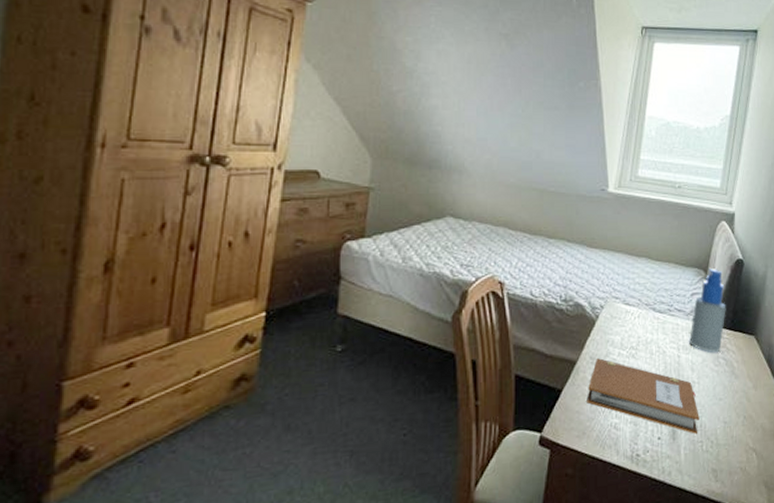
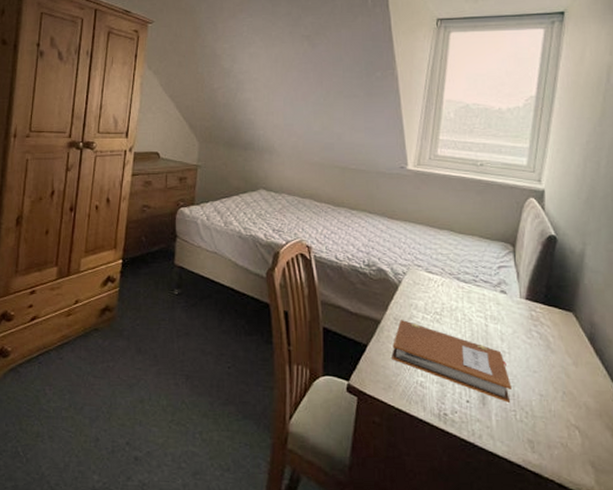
spray bottle: present [689,268,726,353] -> none [497,242,539,325]

